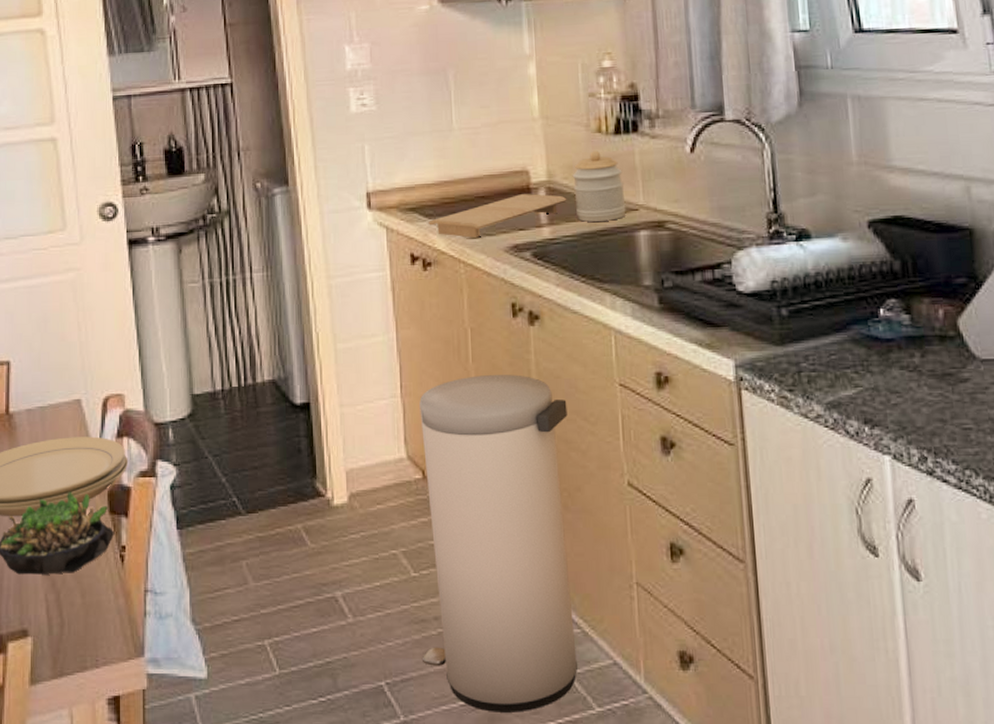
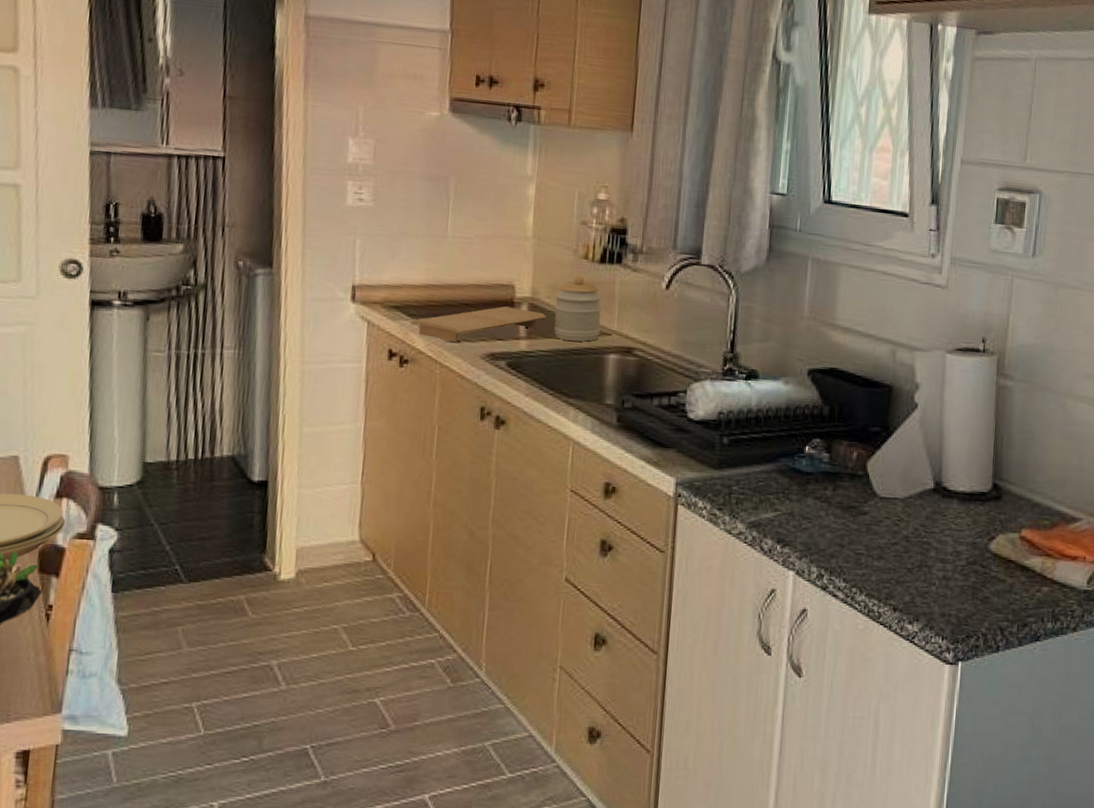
pedal bin: present [419,375,577,713] -> none [349,470,520,776]

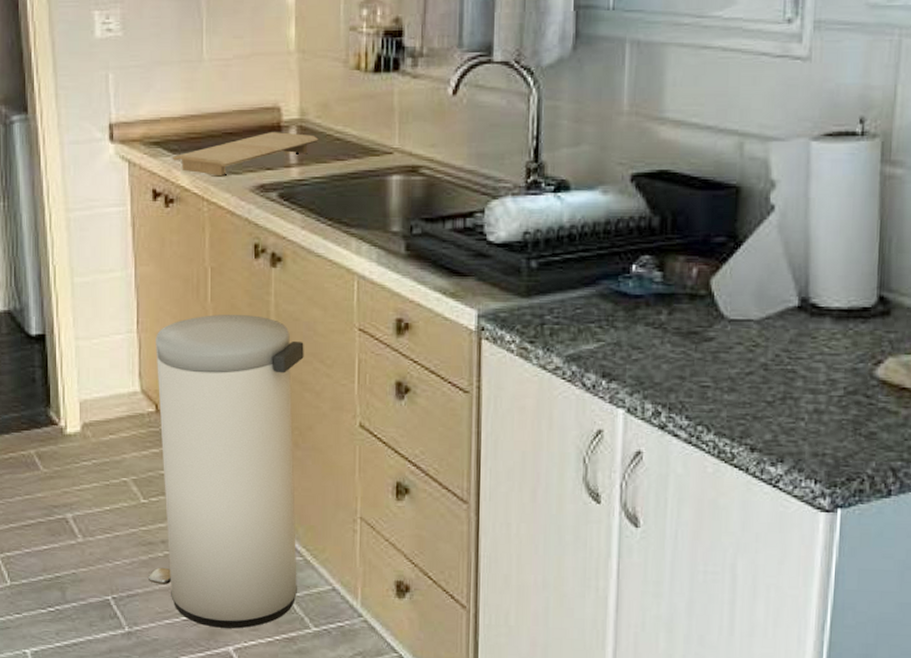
pedal bin: none [349,470,520,776] -> present [147,315,304,629]
jar: present [554,275,602,342] -> none [326,89,380,164]

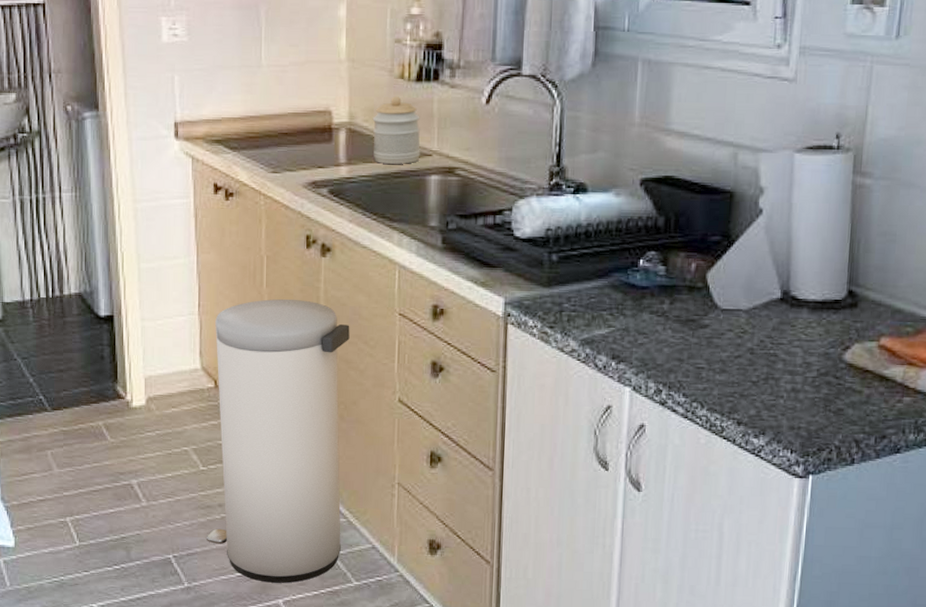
cutting board: present [173,132,319,175] -> none [233,133,366,172]
jar: none [326,89,380,164] -> present [372,96,421,164]

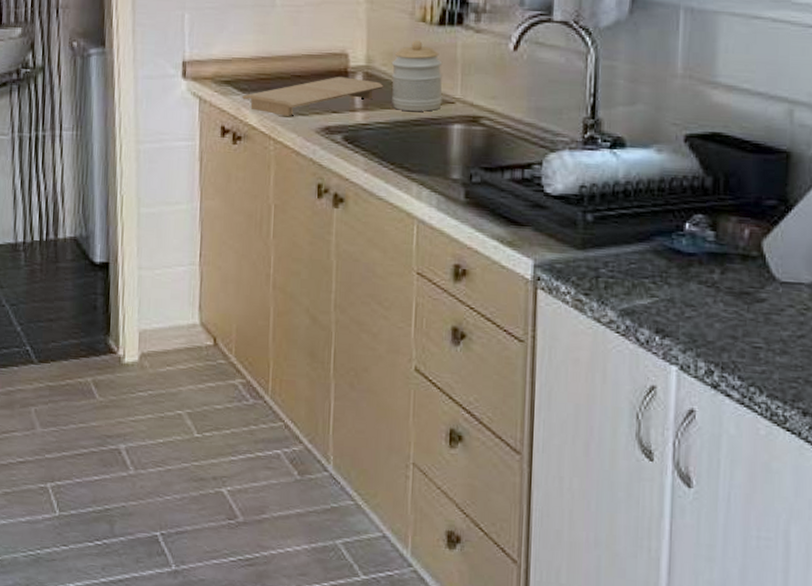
pedal bin: present [206,299,350,583] -> none [197,251,363,573]
cutting board: none [233,133,366,172] -> present [242,77,384,116]

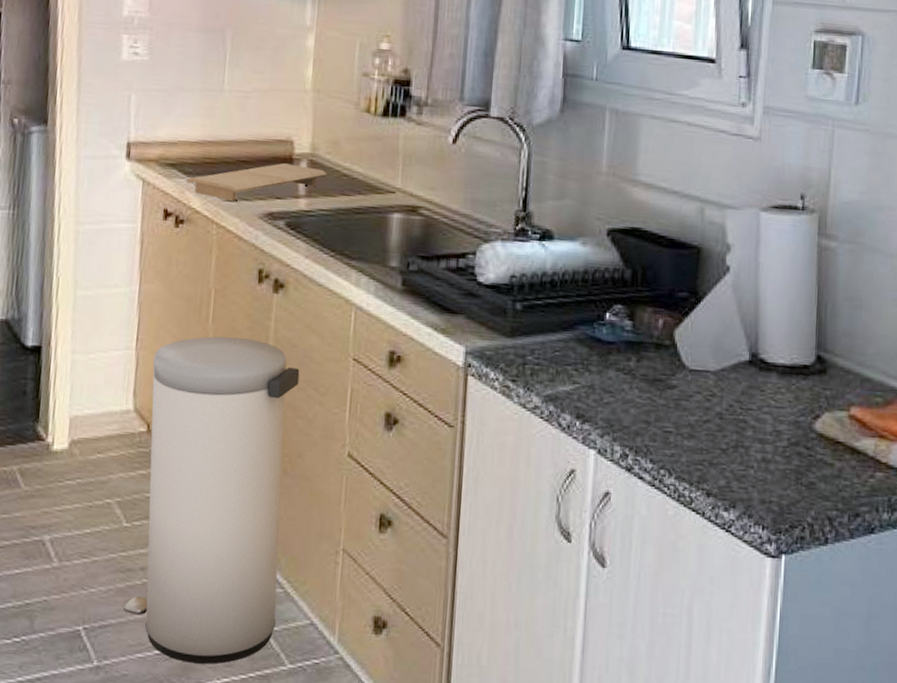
pedal bin: none [197,251,363,573] -> present [122,336,300,664]
jar: present [391,40,443,111] -> none [334,130,385,200]

